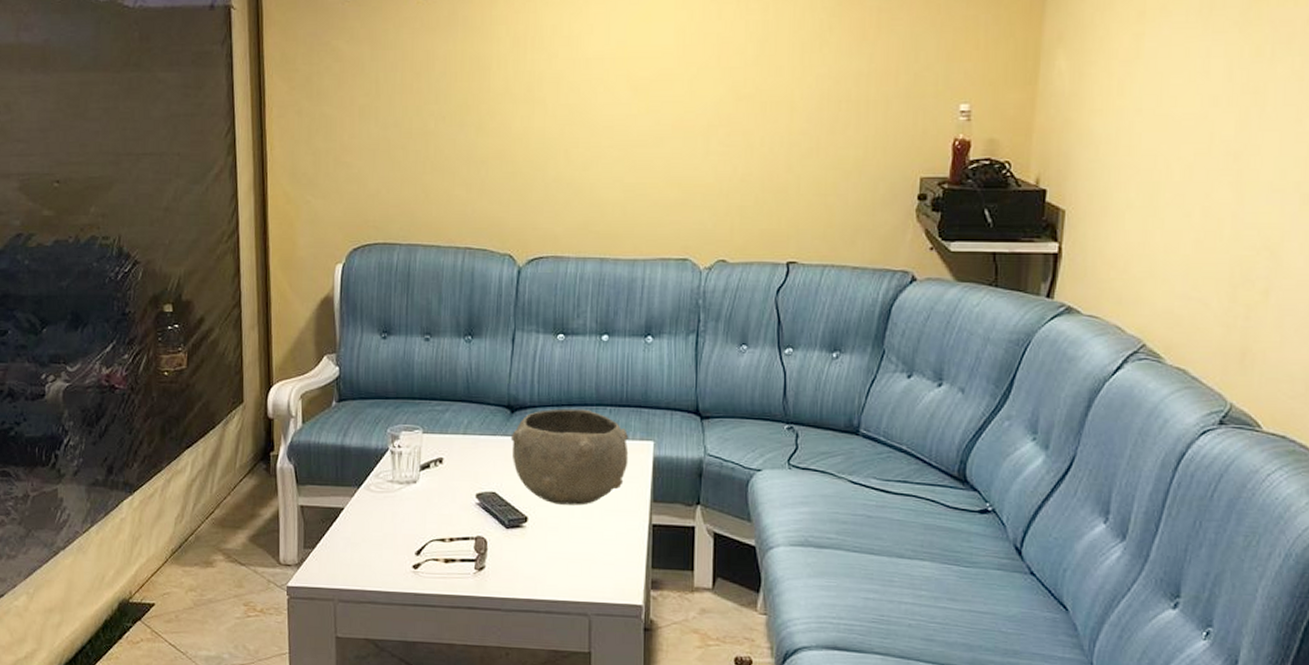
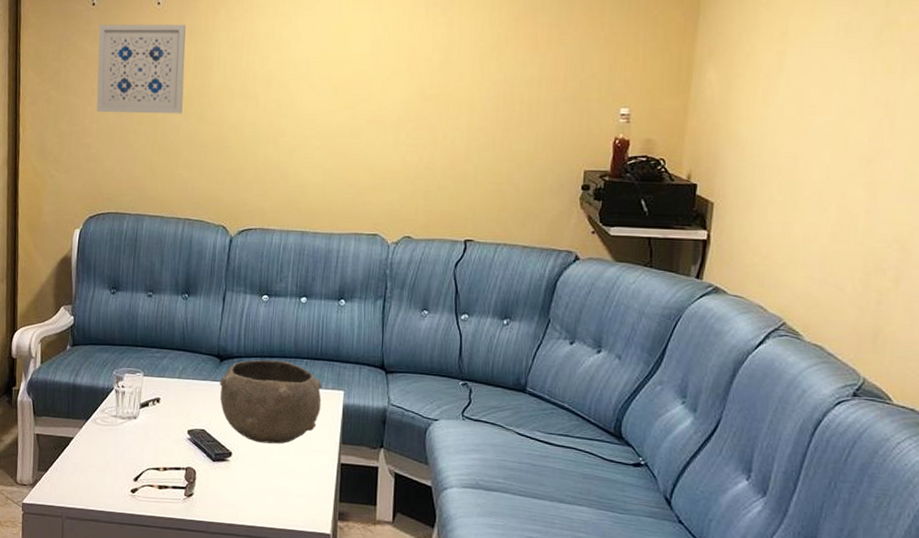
wall art: none [356,17,459,125] -> present [96,24,186,114]

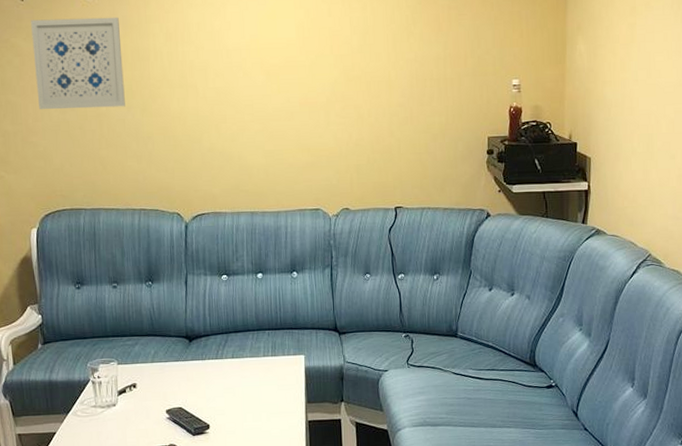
bowl: present [219,359,322,444] -> none [190,334,286,412]

